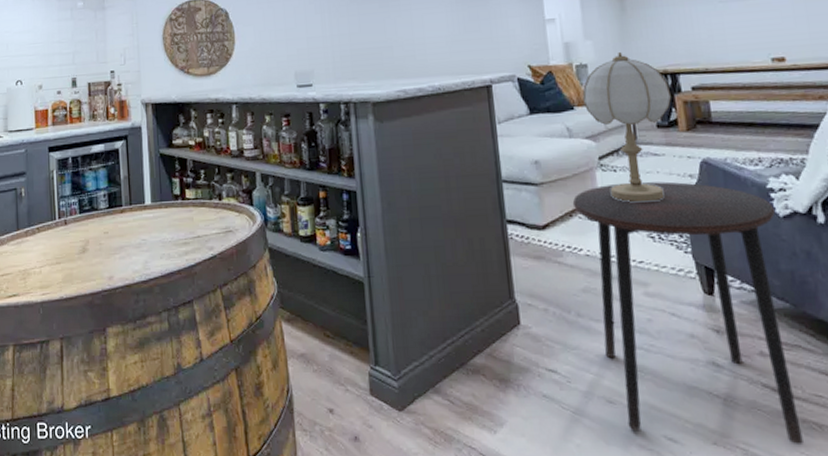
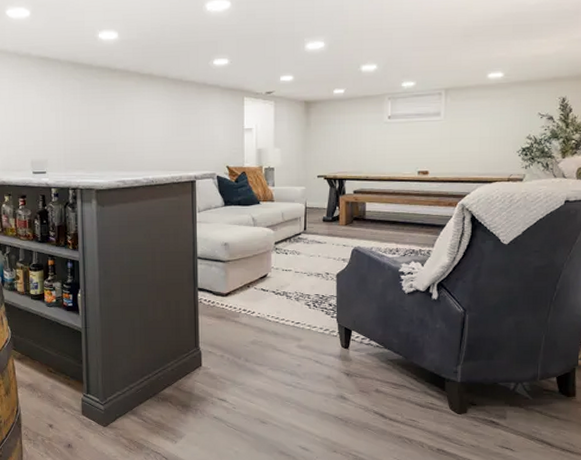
side table: present [572,181,803,444] -> none [251,263,402,452]
table lamp: present [582,52,672,203] -> none [268,160,338,279]

